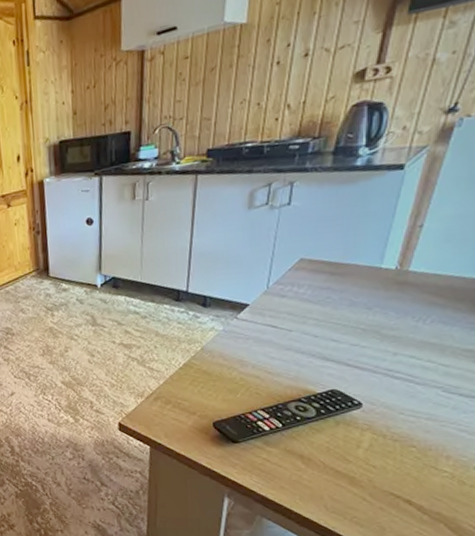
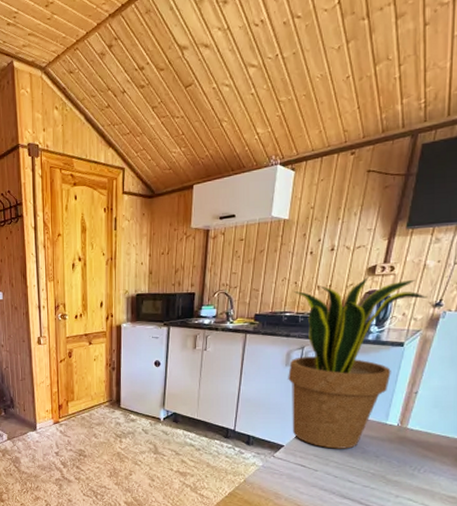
potted plant: none [252,80,437,304] -> present [288,277,427,449]

